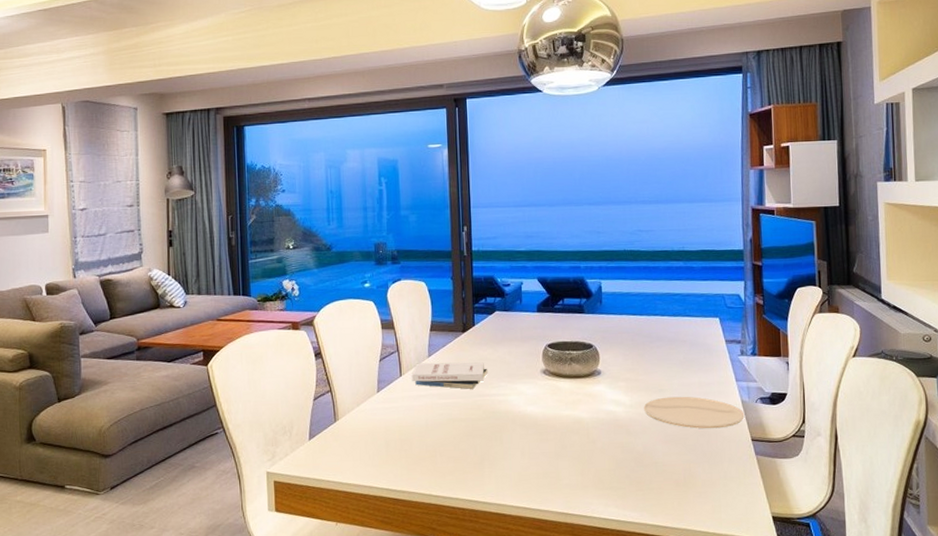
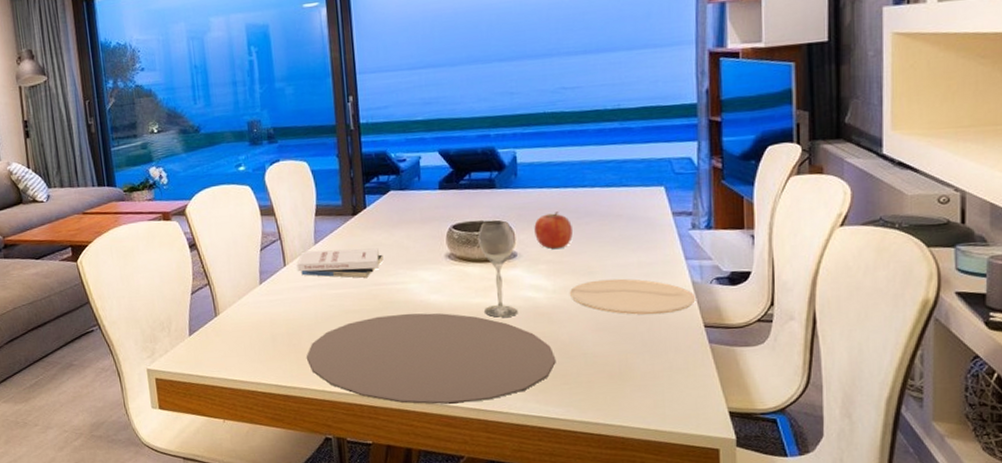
placemat: none [416,422,632,509] -> present [307,313,556,405]
wineglass: none [568,341,600,428] -> present [478,220,517,317]
fruit: none [615,336,646,368] -> present [534,211,573,249]

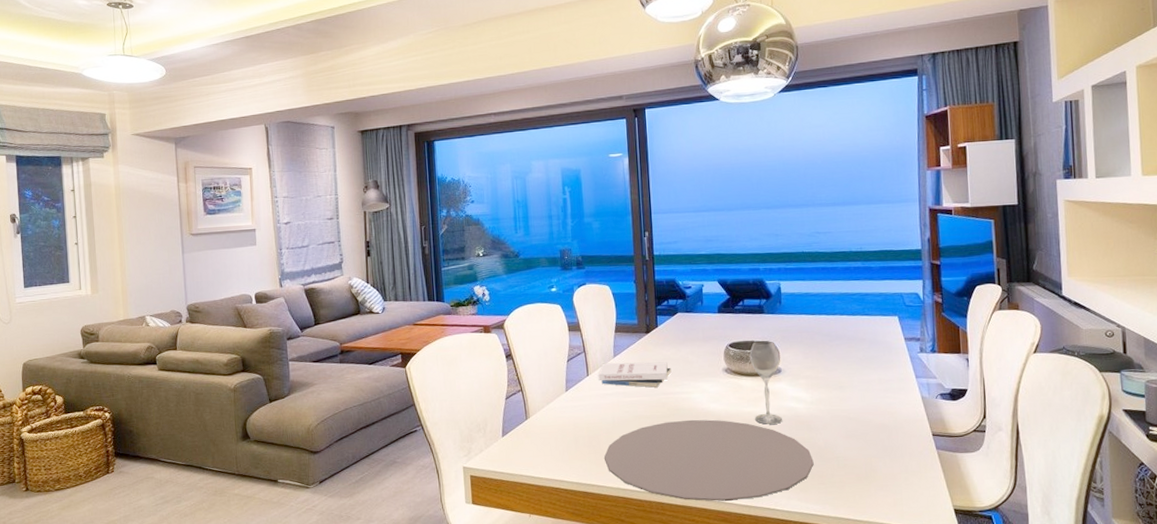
fruit: present [534,211,573,249] -> none [795,335,826,366]
plate: present [569,278,696,315] -> none [824,393,925,425]

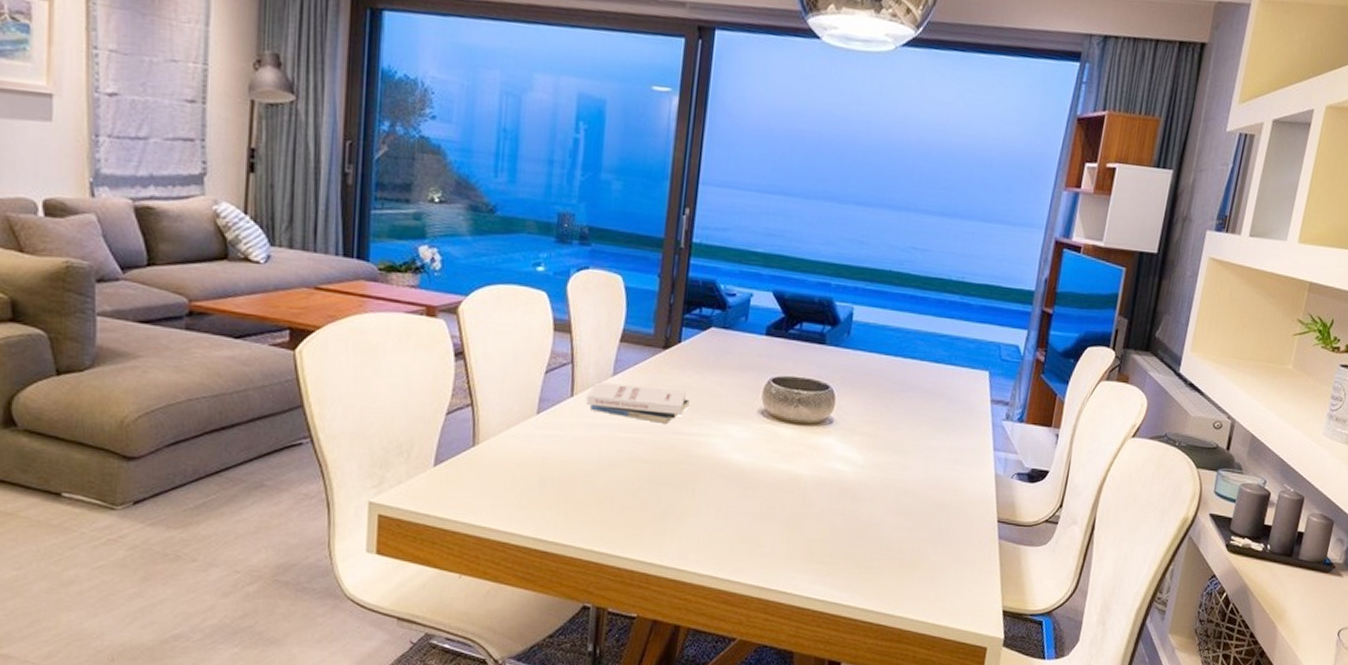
placemat: present [604,419,814,501] -> none [578,470,851,579]
wineglass: present [749,340,782,424] -> none [788,378,835,488]

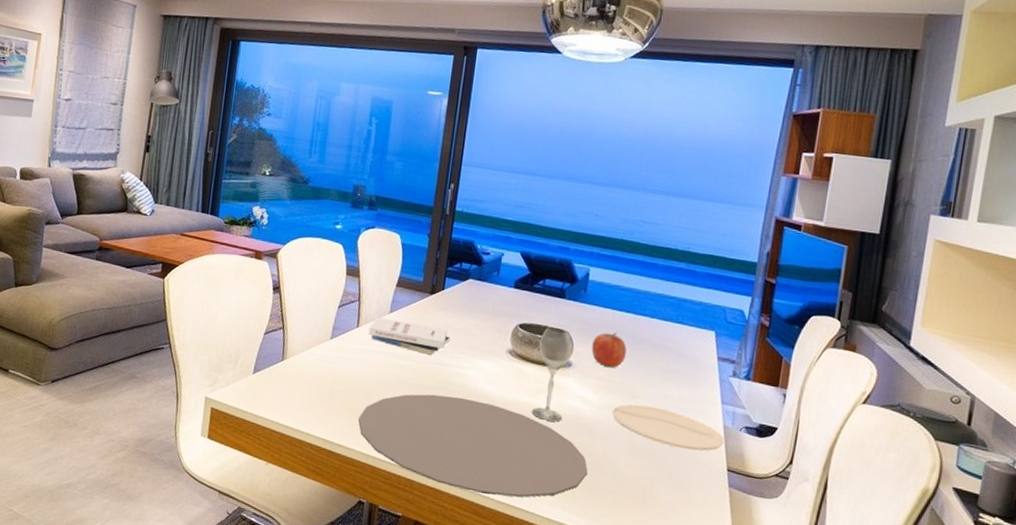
placemat: none [578,470,851,579] -> present [358,394,588,498]
wineglass: none [788,378,835,488] -> present [532,326,574,422]
fruit: none [855,380,894,421] -> present [591,332,627,368]
plate: none [877,460,996,504] -> present [611,404,725,451]

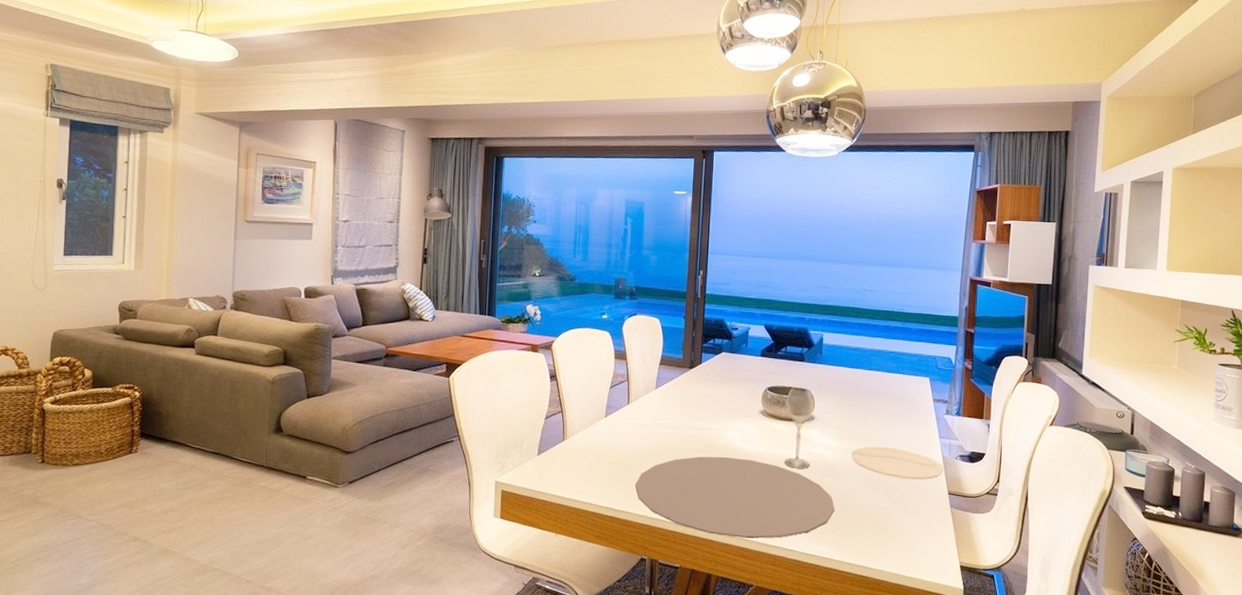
books: present [368,317,450,355] -> none [638,393,710,422]
fruit: present [591,332,627,368] -> none [830,387,859,417]

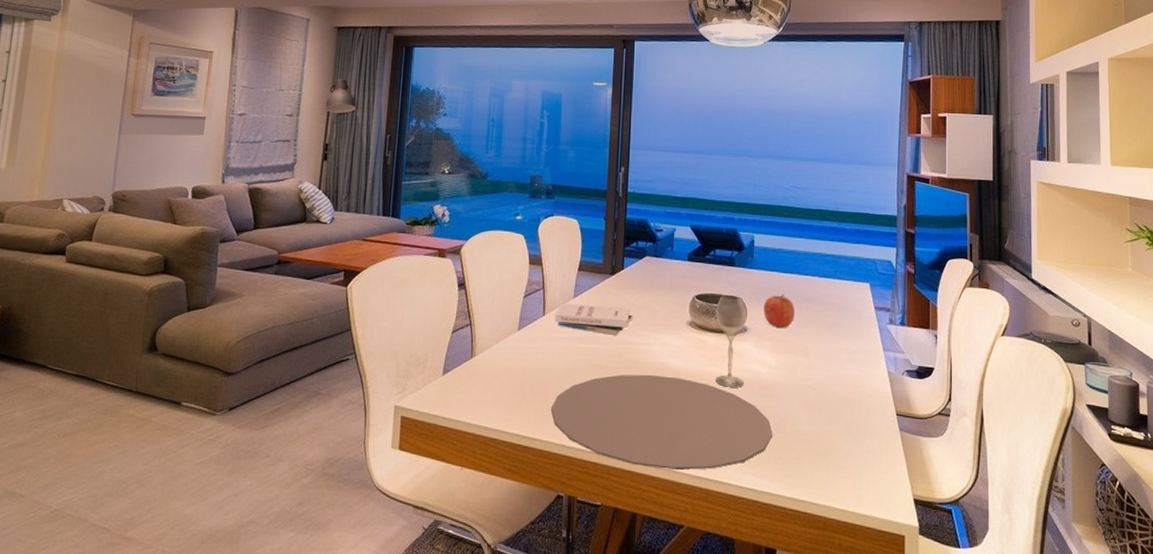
books: none [638,393,710,422] -> present [554,303,633,335]
fruit: none [830,387,859,417] -> present [764,294,795,328]
plate: present [850,446,944,480] -> none [788,361,890,399]

